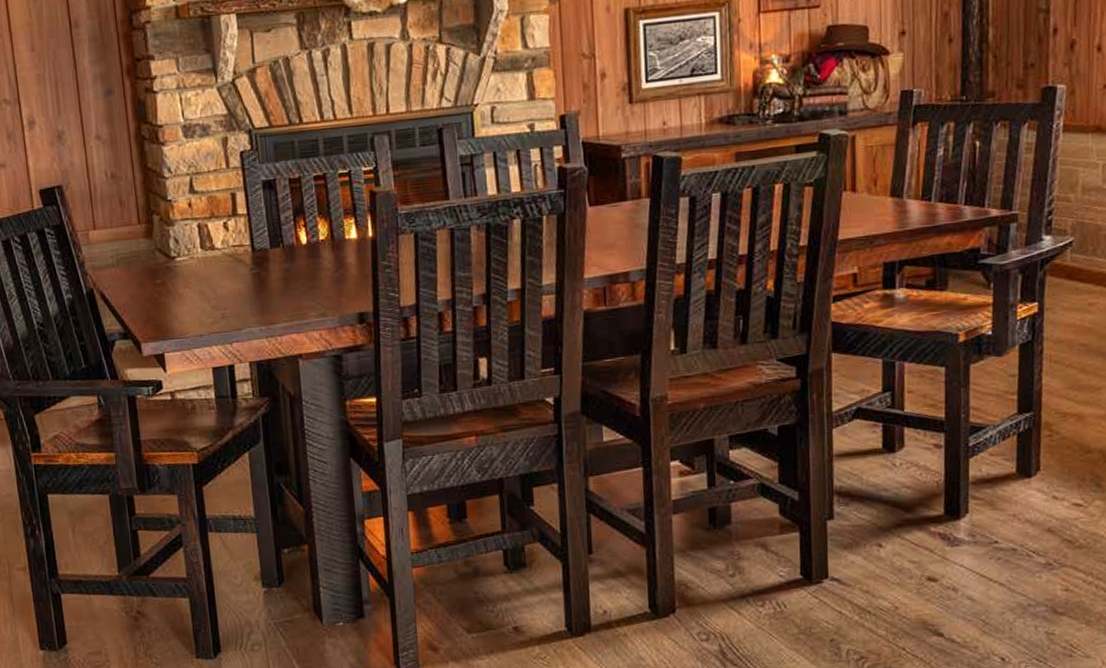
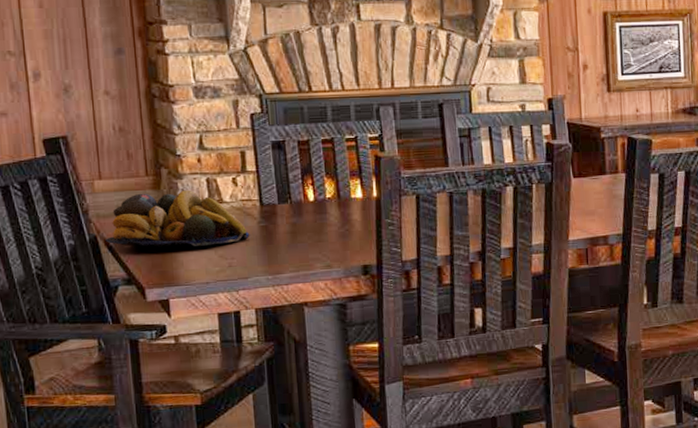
fruit bowl: none [101,237,241,299] -> present [105,190,249,247]

